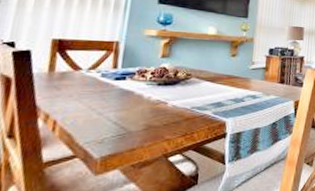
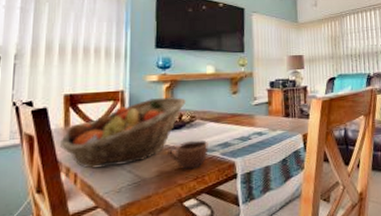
fruit basket: none [40,52,184,117] -> present [59,97,187,169]
mug: none [158,97,202,126] -> present [168,139,208,170]

